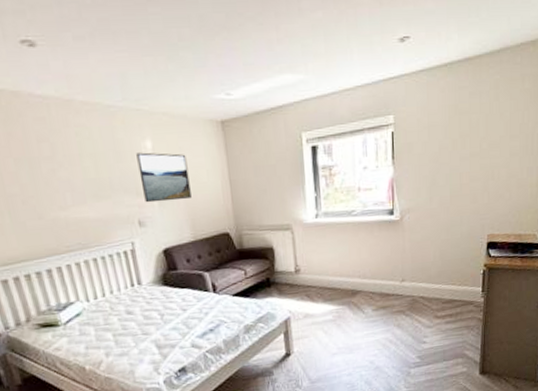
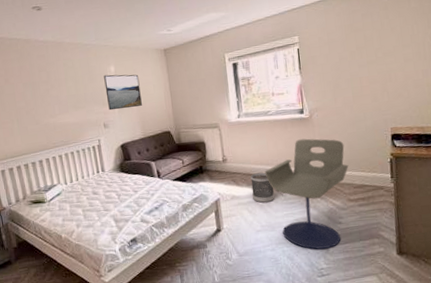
wastebasket: none [328,285,355,322] -> present [250,172,275,203]
office chair: none [344,245,439,372] -> present [264,138,349,249]

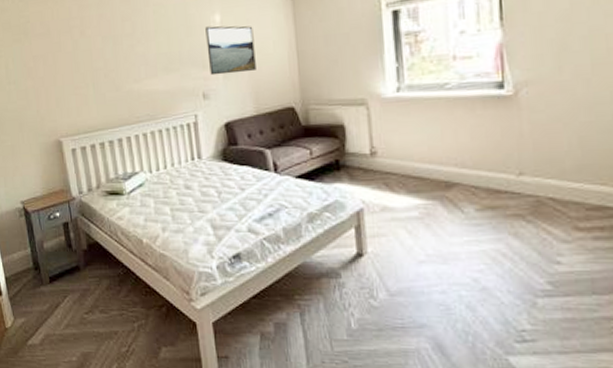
wastebasket: present [250,172,275,203] -> none [412,175,451,222]
office chair: present [264,138,349,249] -> none [435,127,579,300]

